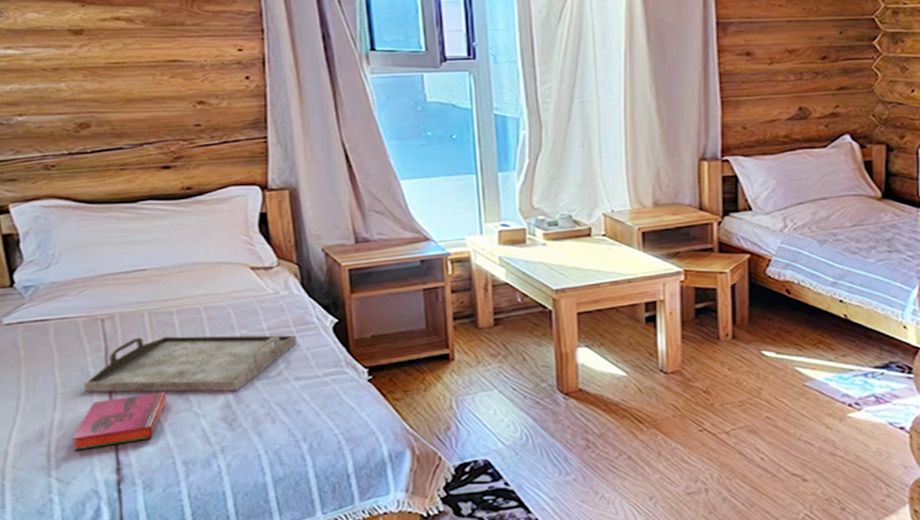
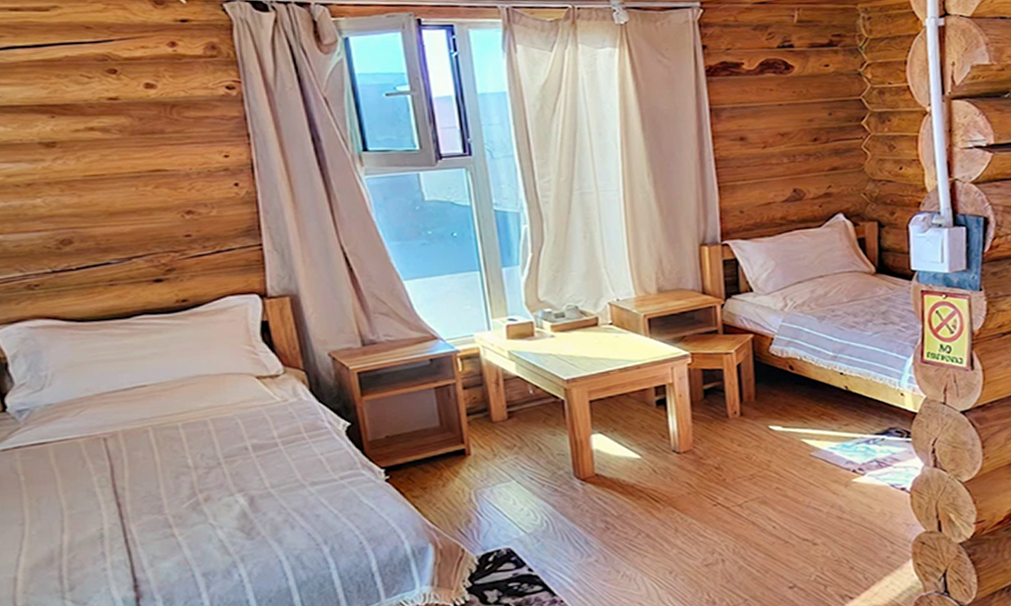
hardback book: present [72,391,167,451] -> none [84,505,181,571]
serving tray: present [83,334,297,392] -> none [91,440,310,512]

